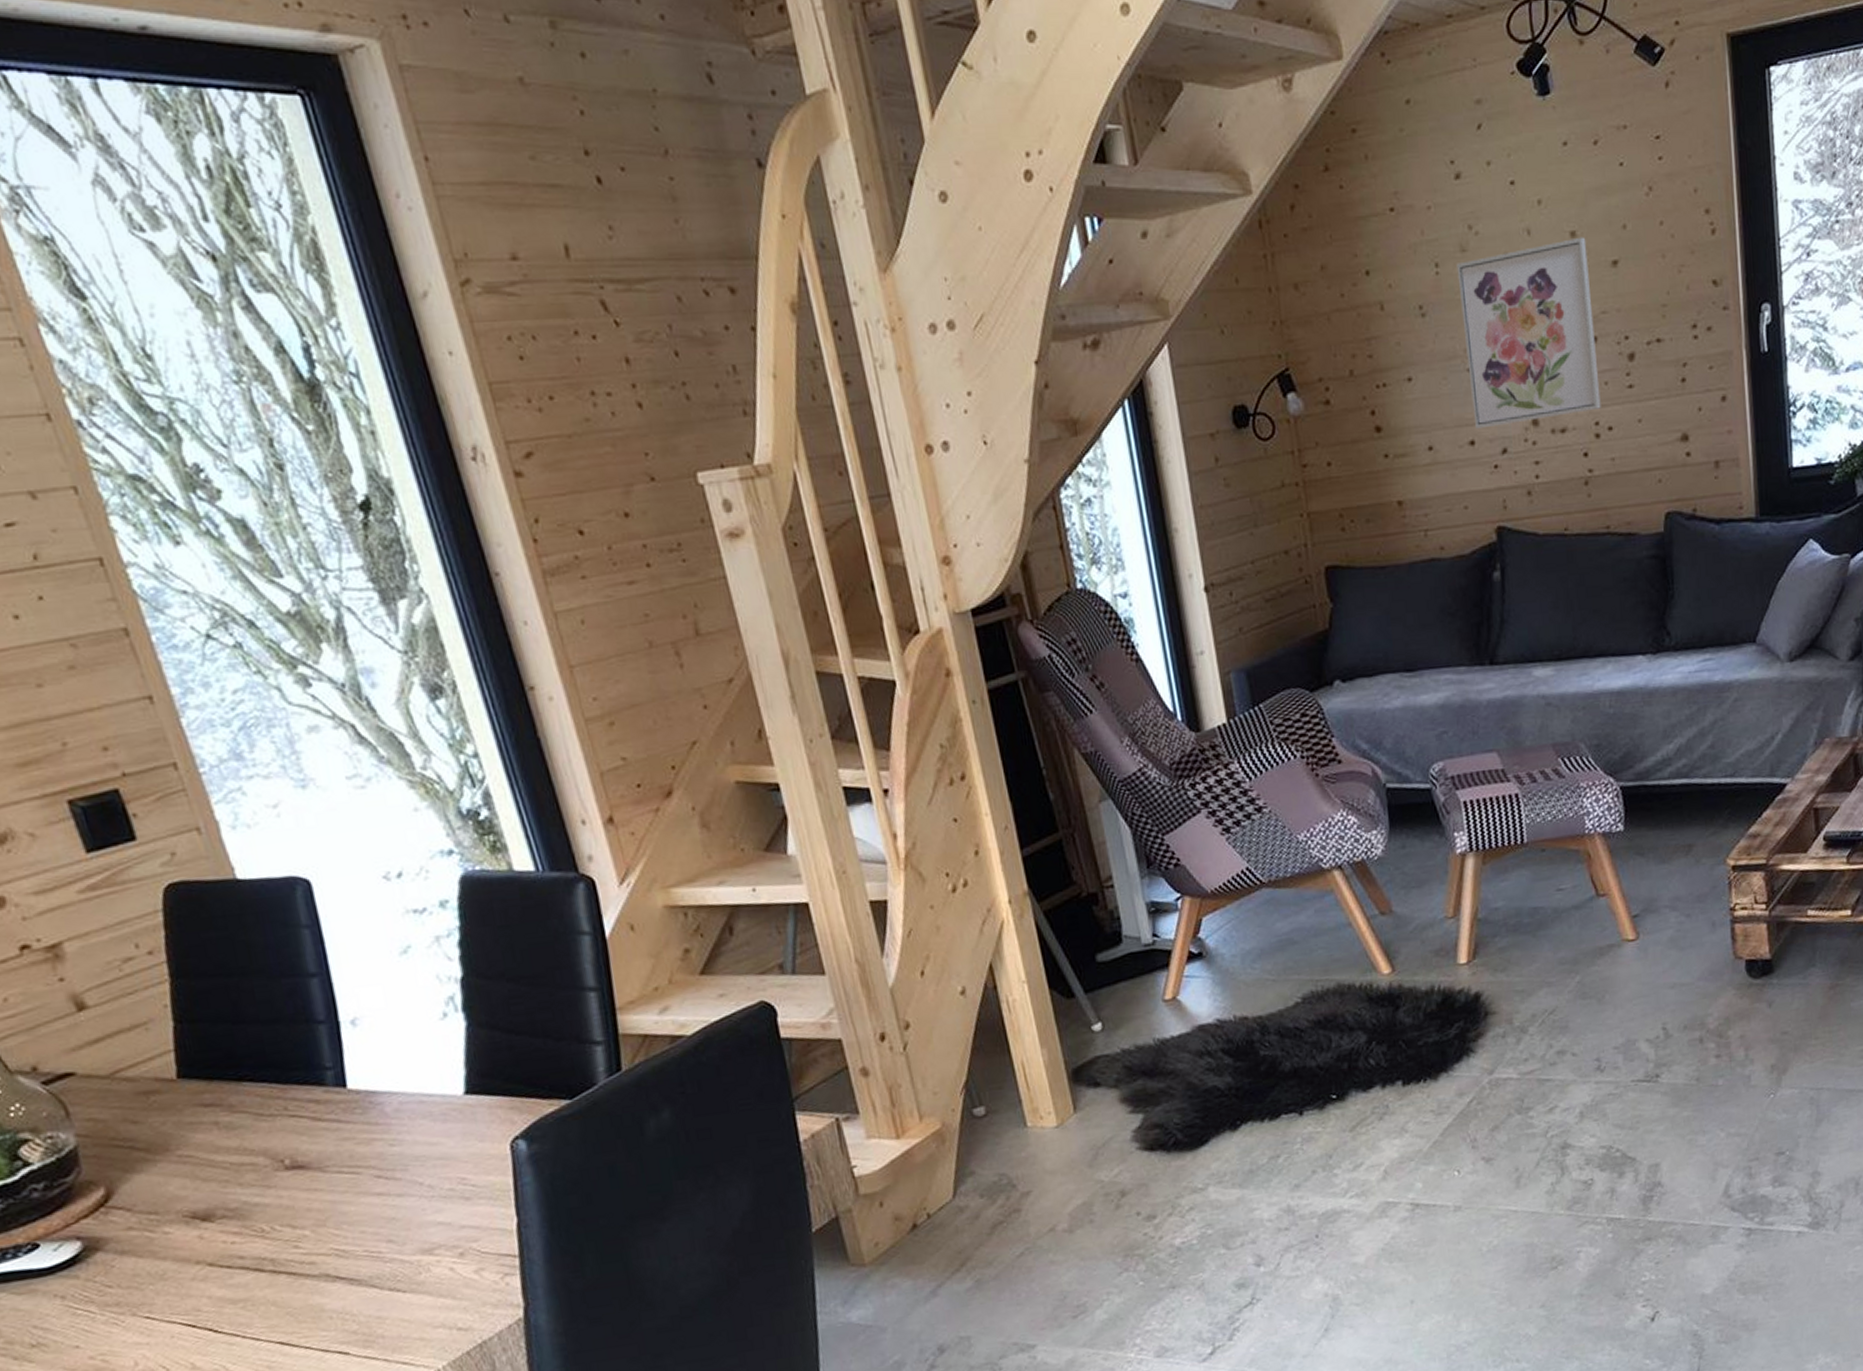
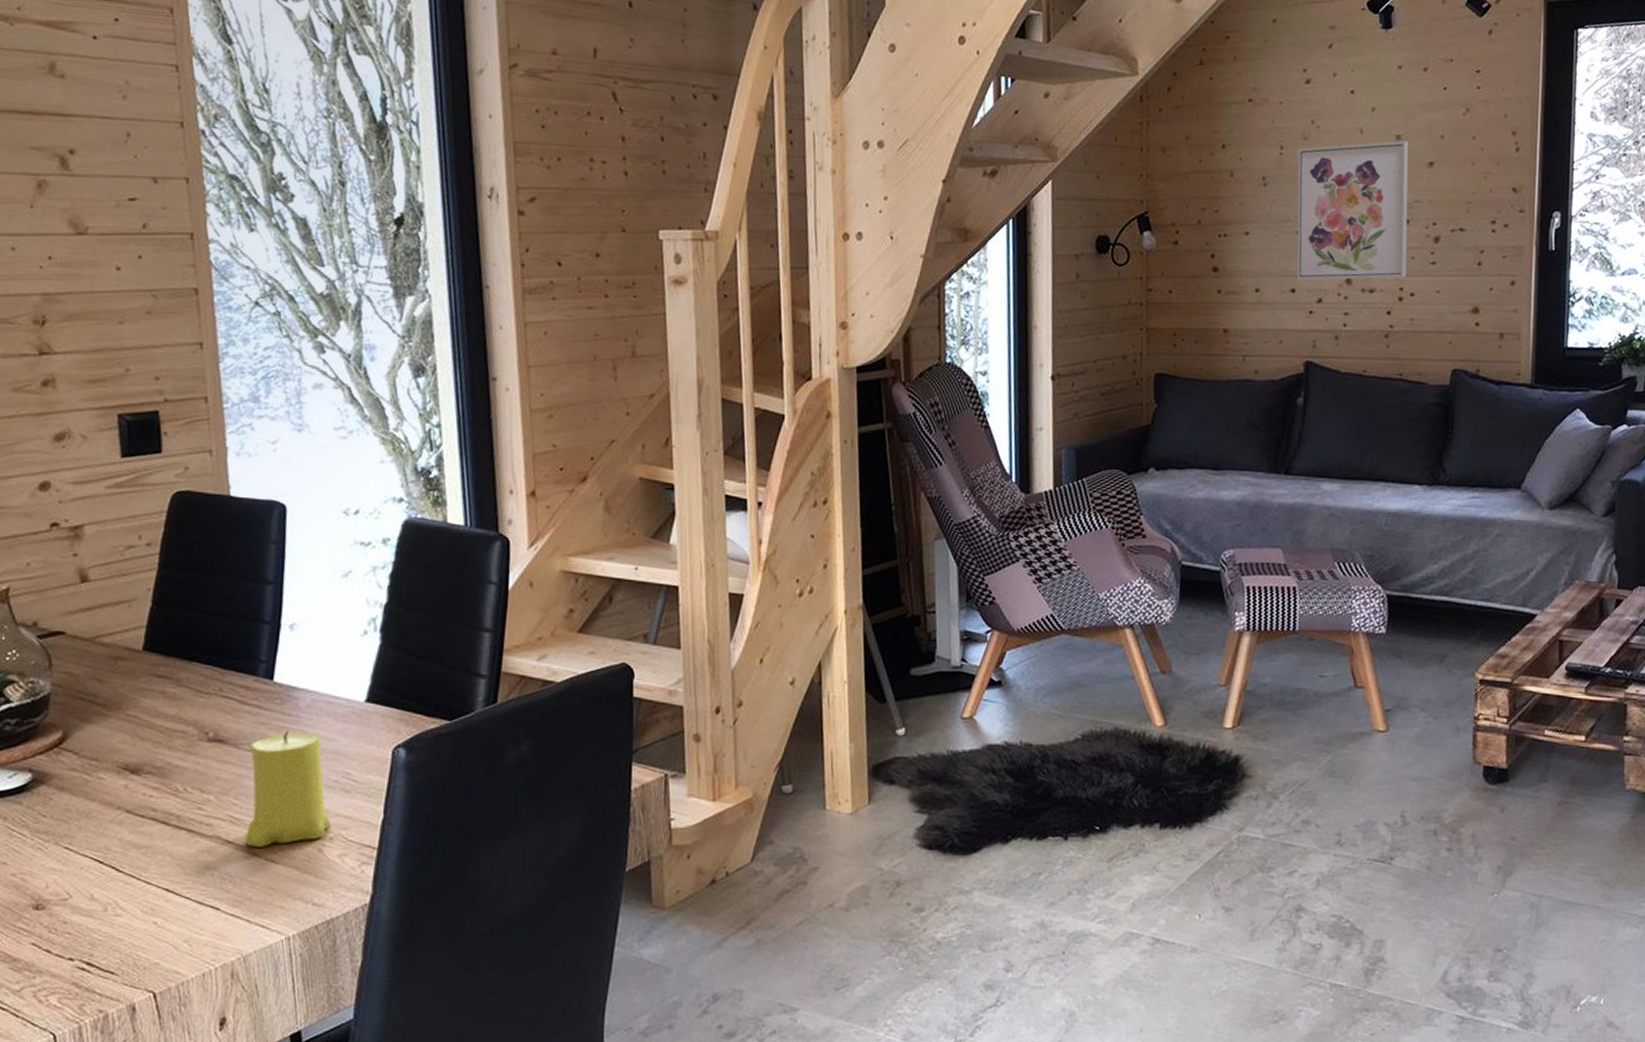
candle: none [338,1140,458,1279] -> present [245,730,331,847]

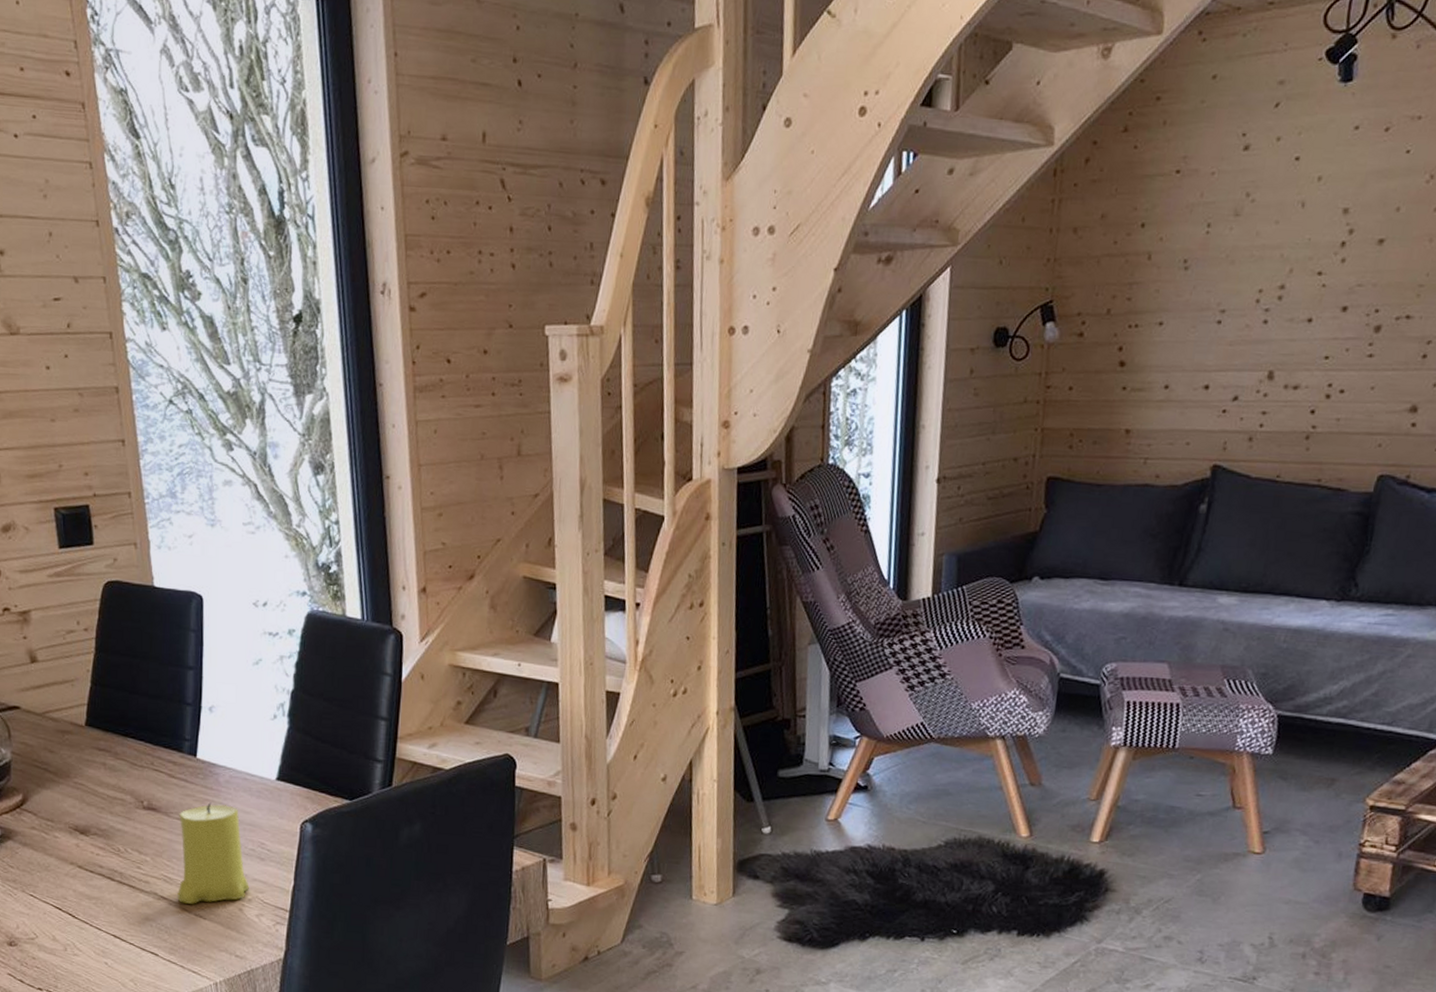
wall art: present [1297,140,1409,281] -> none [1212,214,1358,376]

